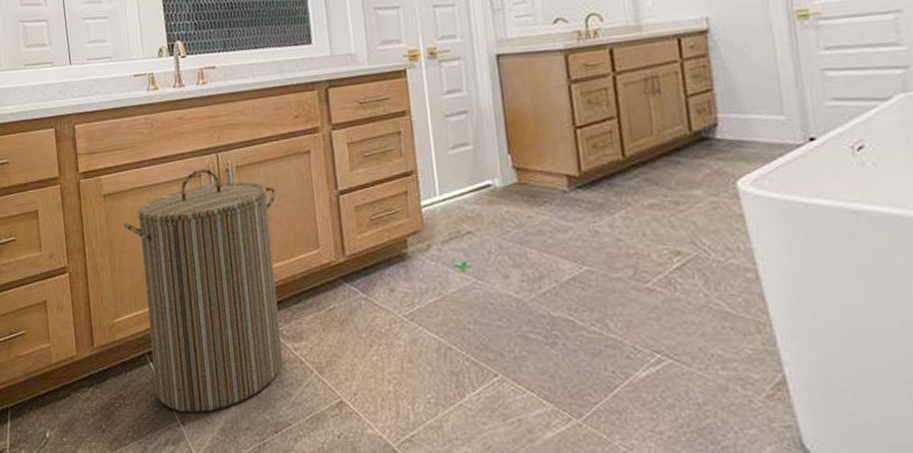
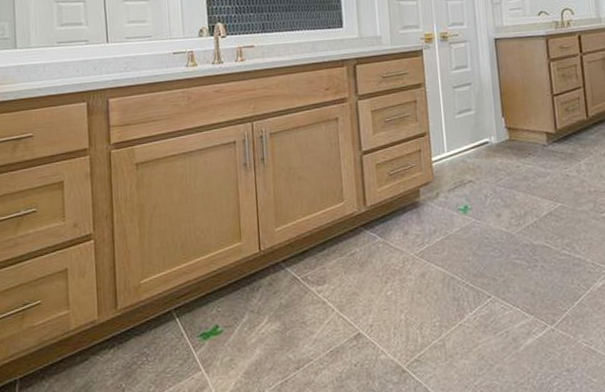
laundry hamper: present [123,168,283,413] -> none [155,136,307,362]

